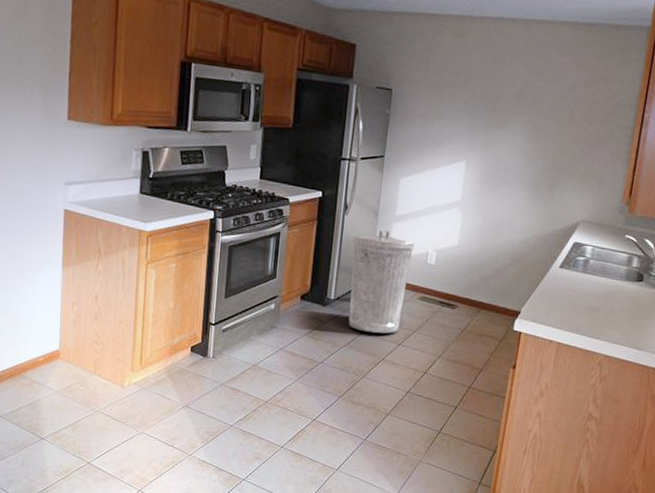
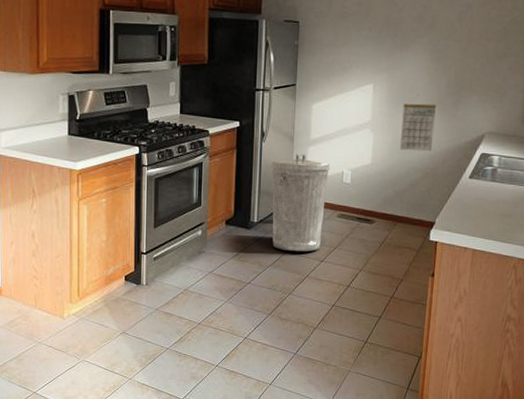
calendar: none [488,184,532,237] -> present [399,103,437,152]

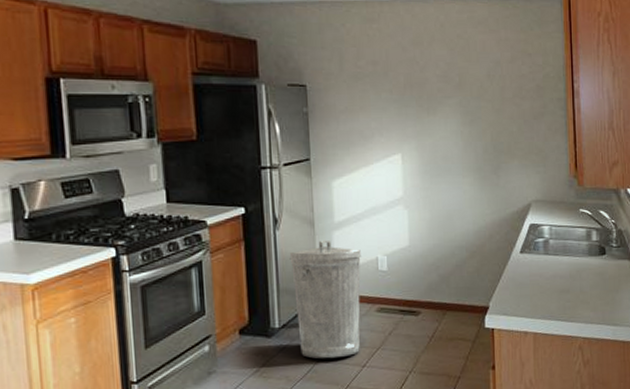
calendar: present [399,103,437,152] -> none [438,172,477,228]

